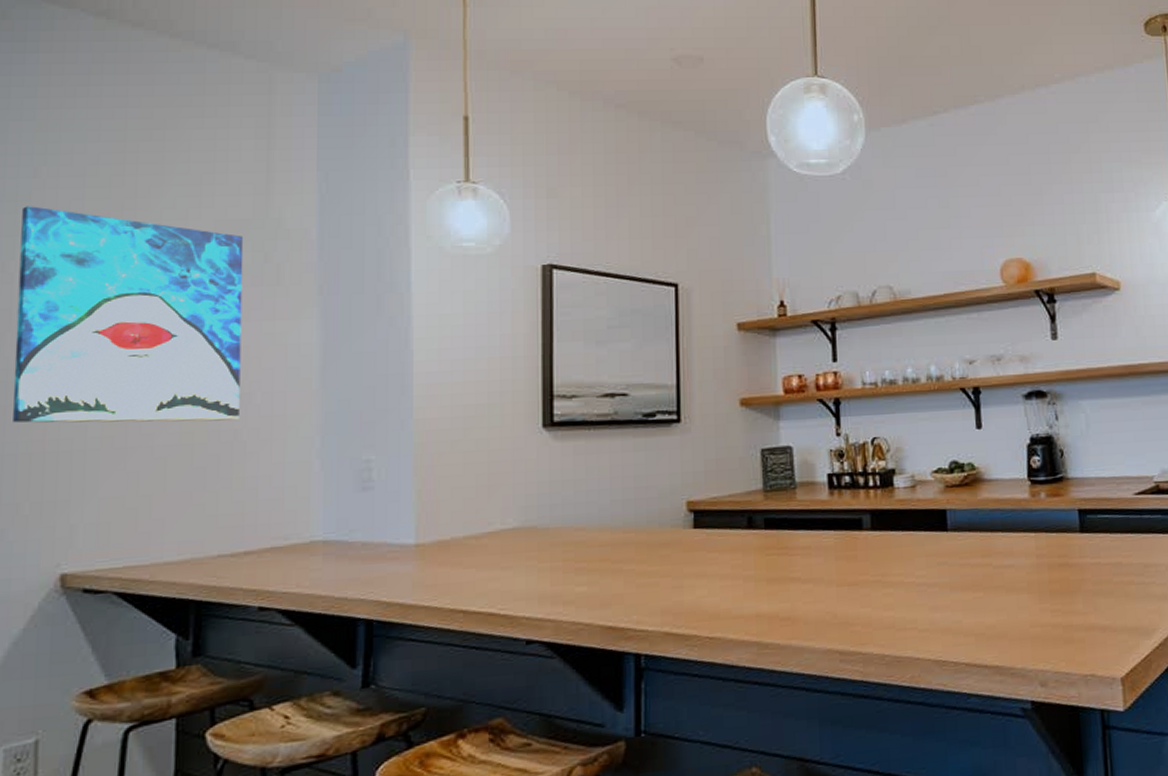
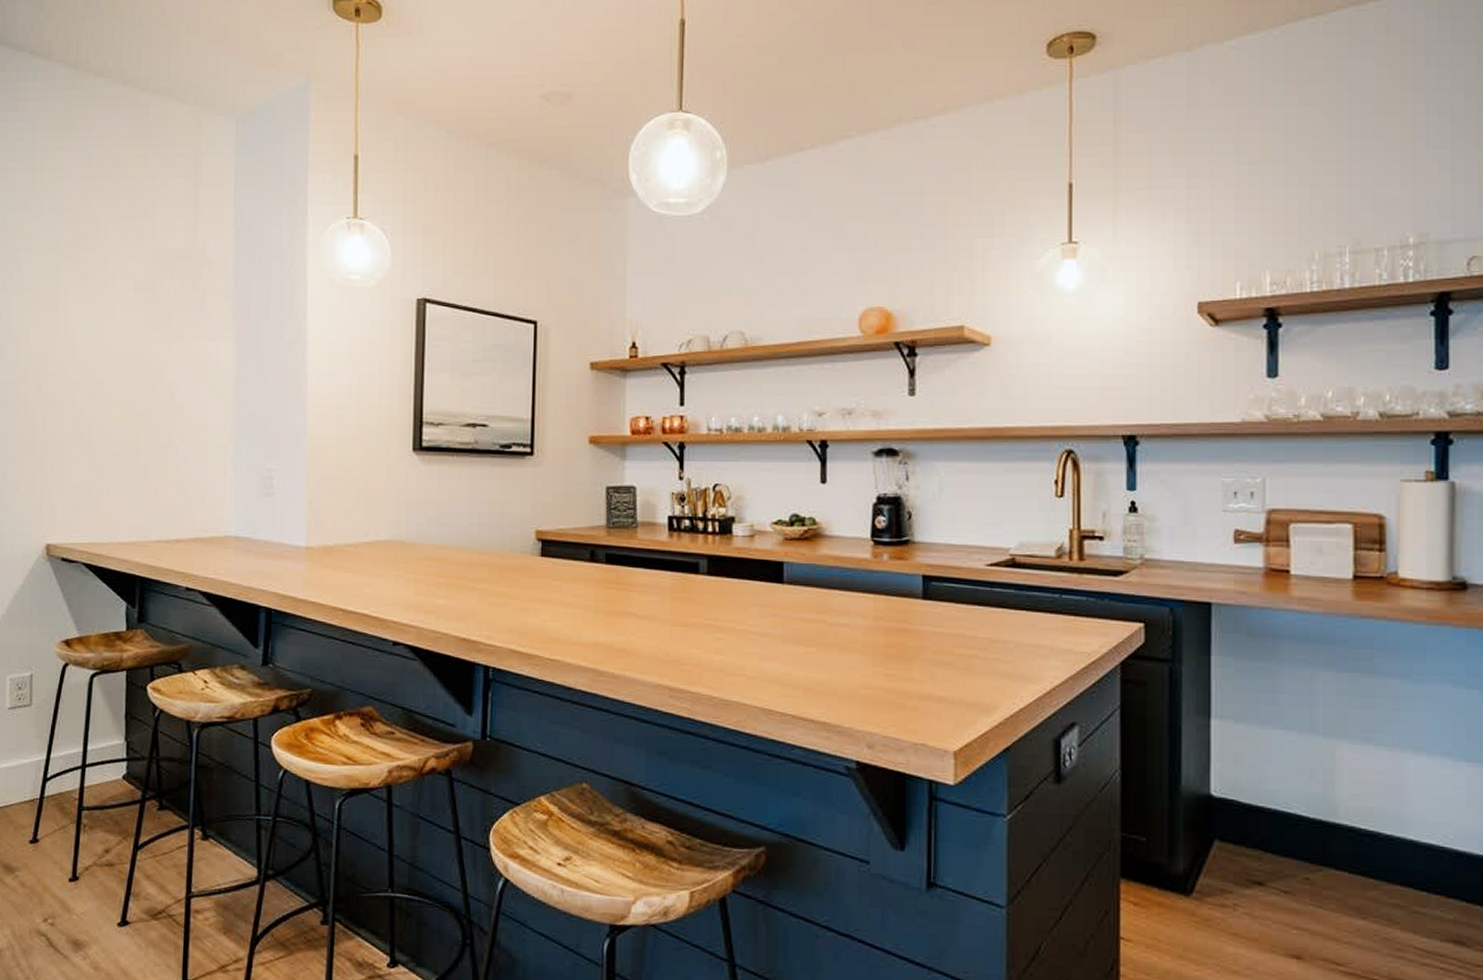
wall art: present [13,206,244,423] -> none [12,235,177,426]

